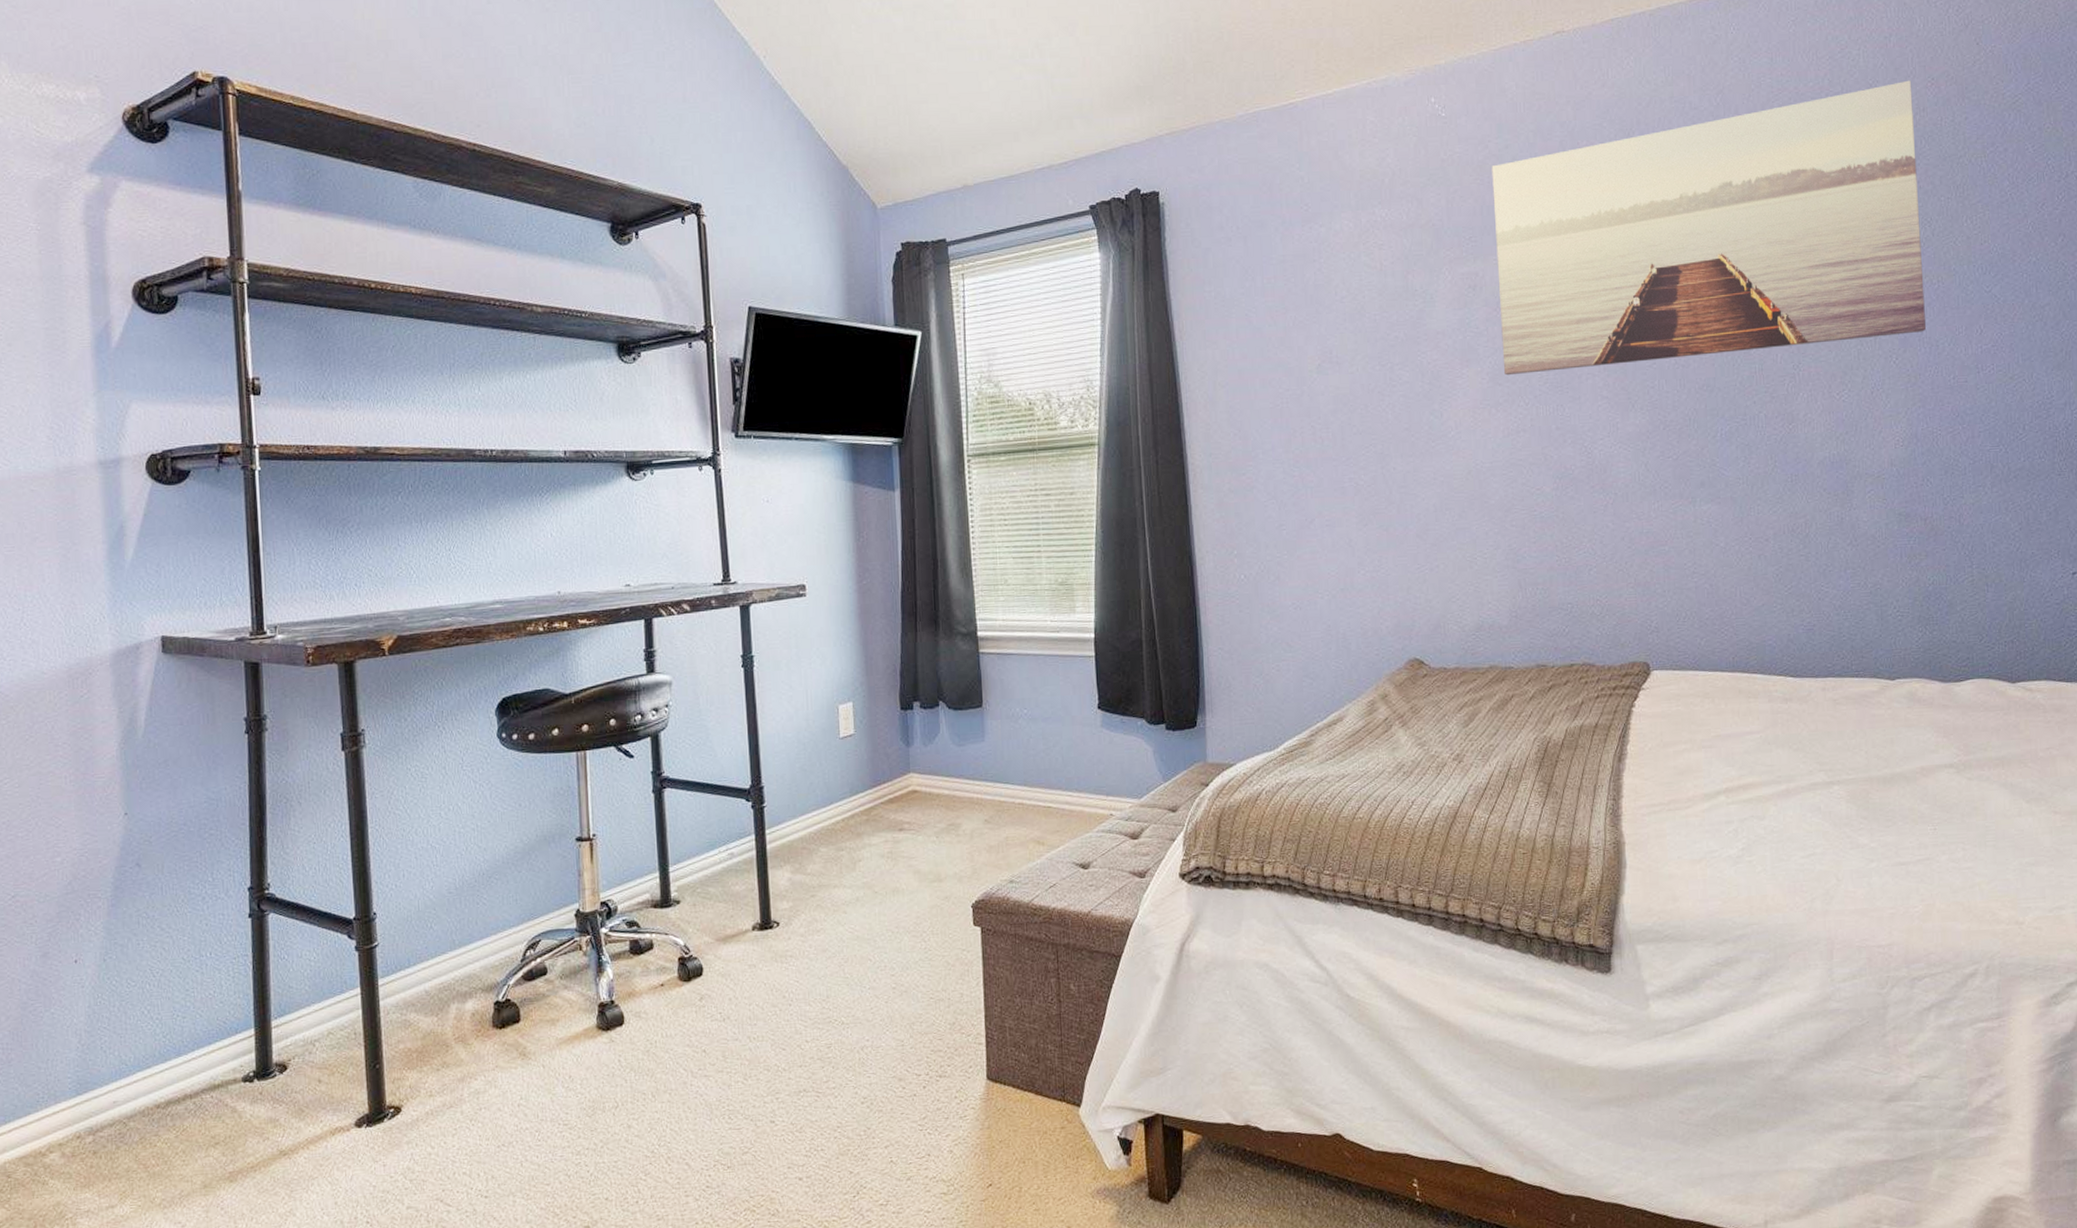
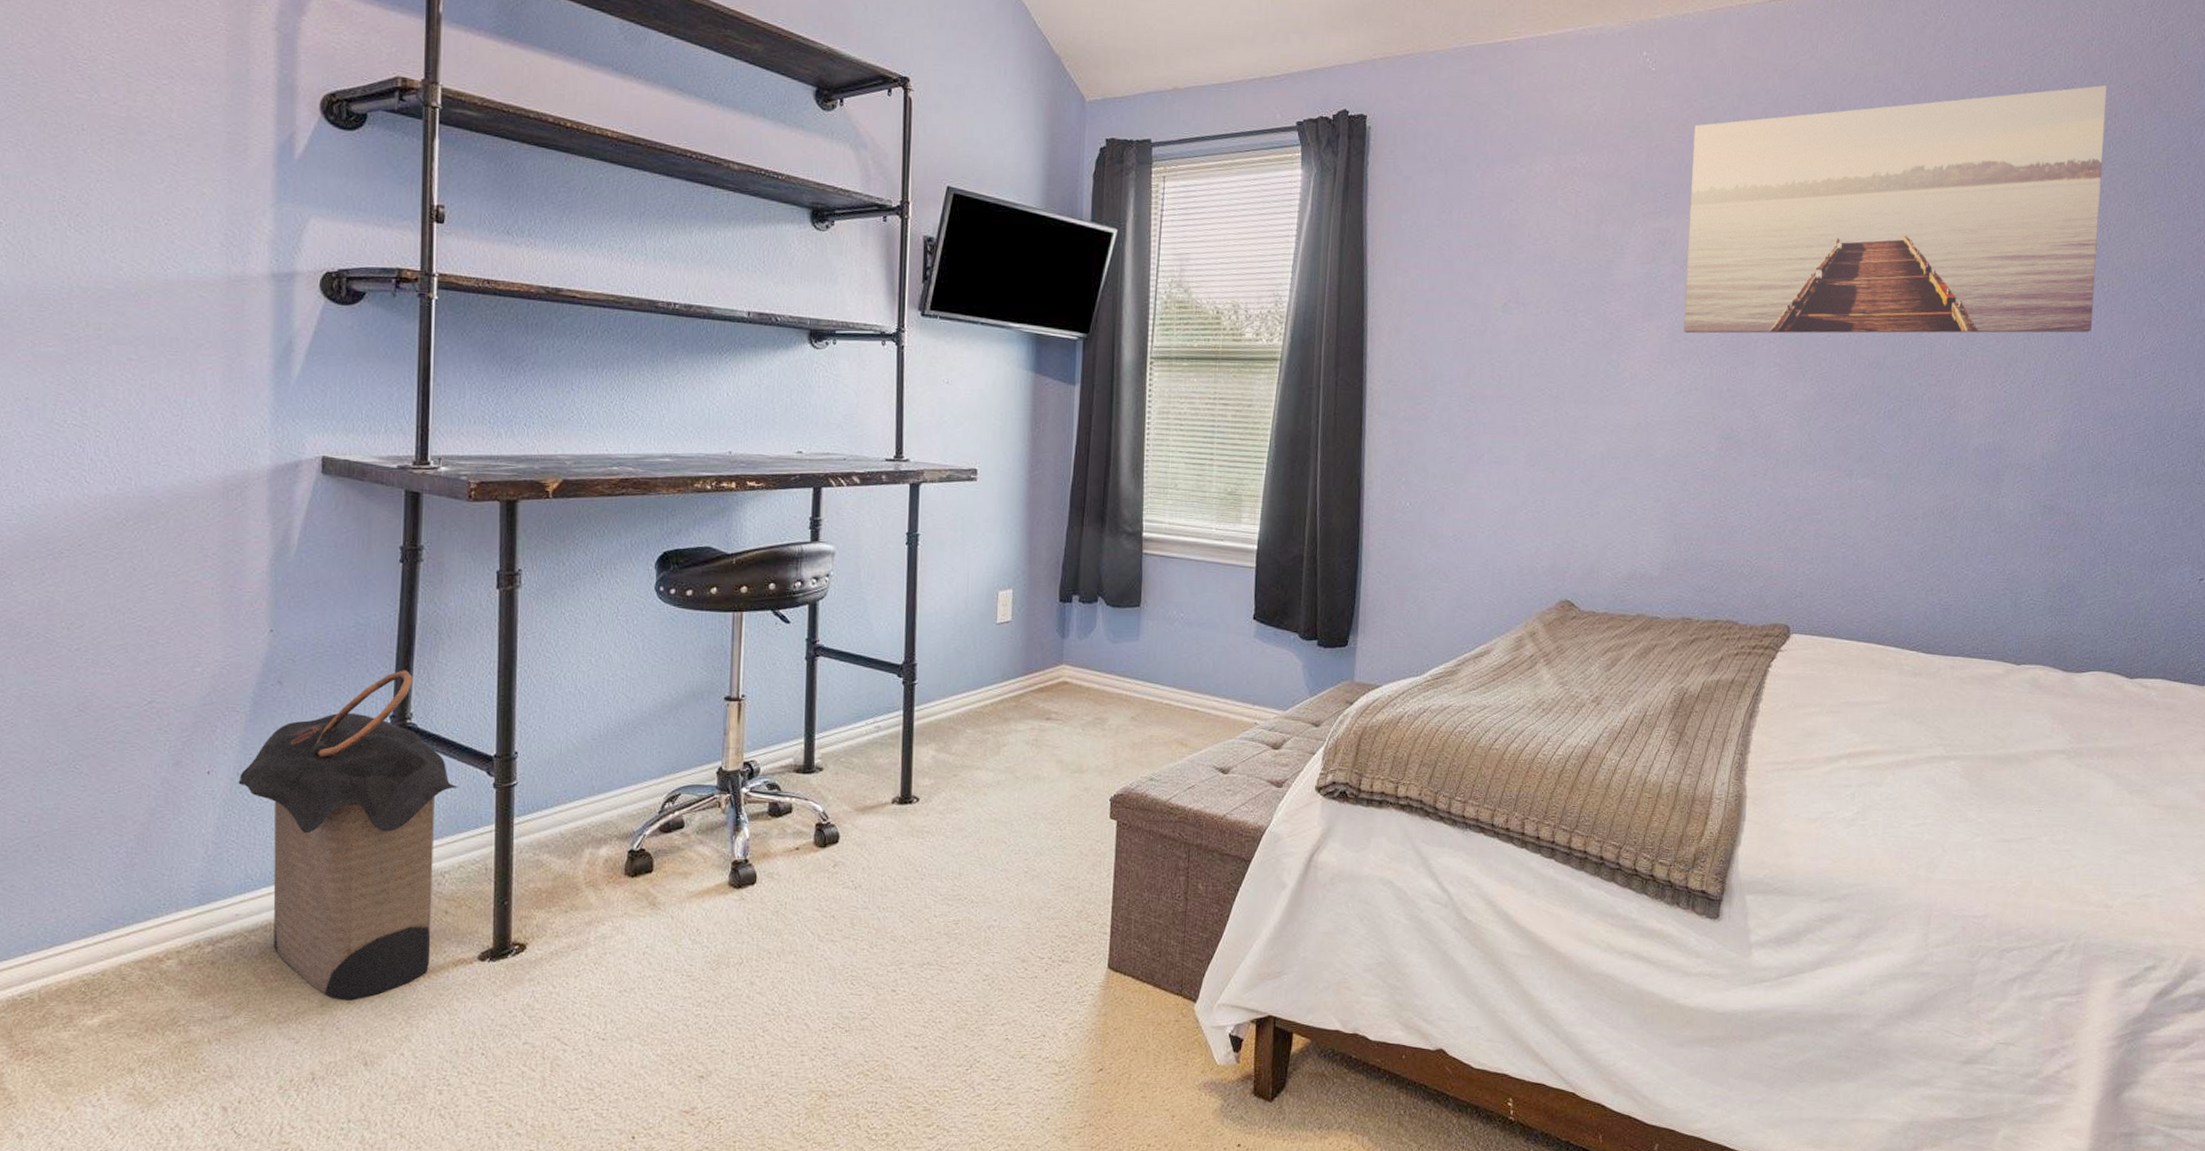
laundry hamper: none [105,840,321,1180] -> present [238,670,458,1001]

